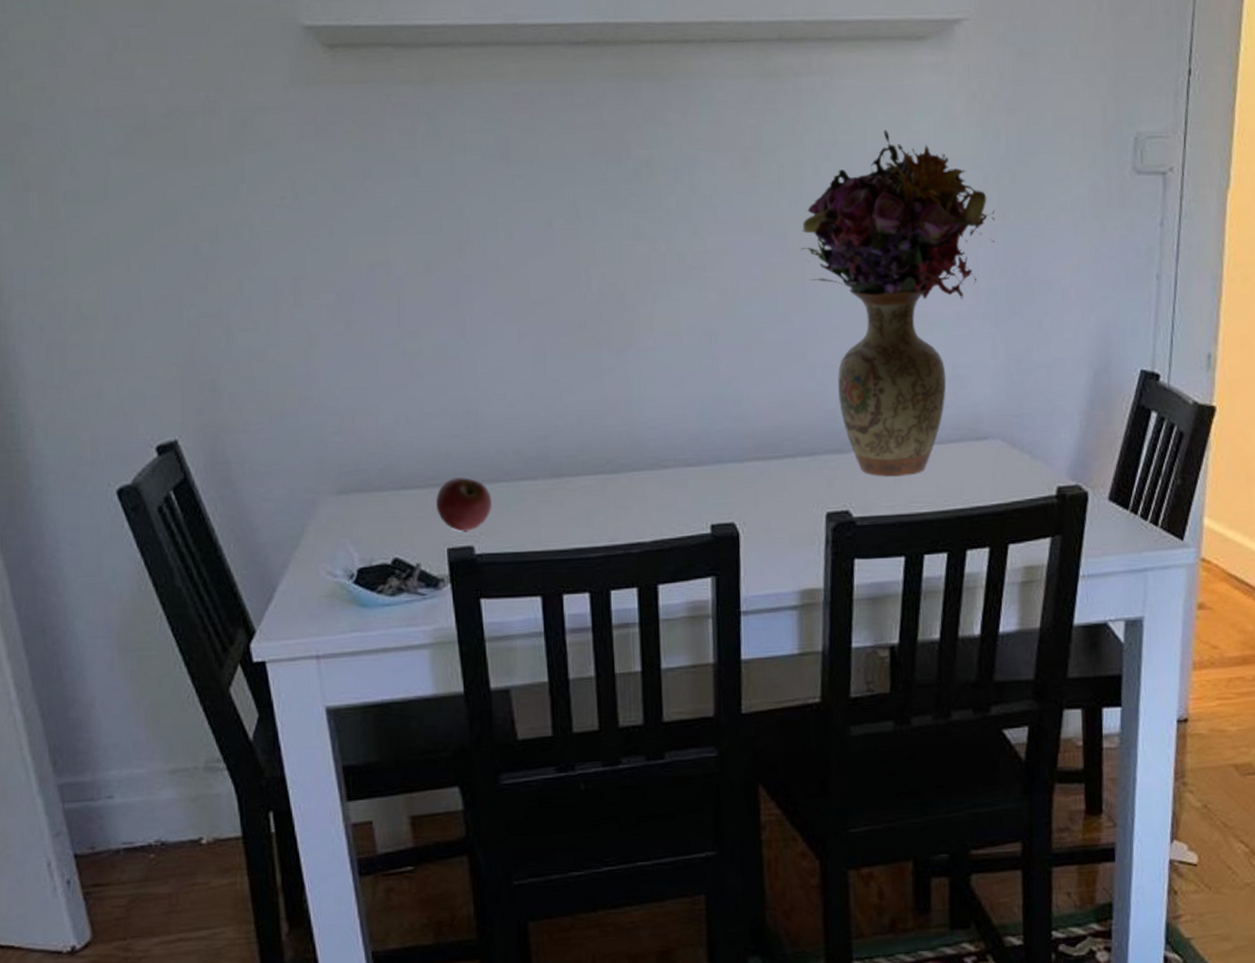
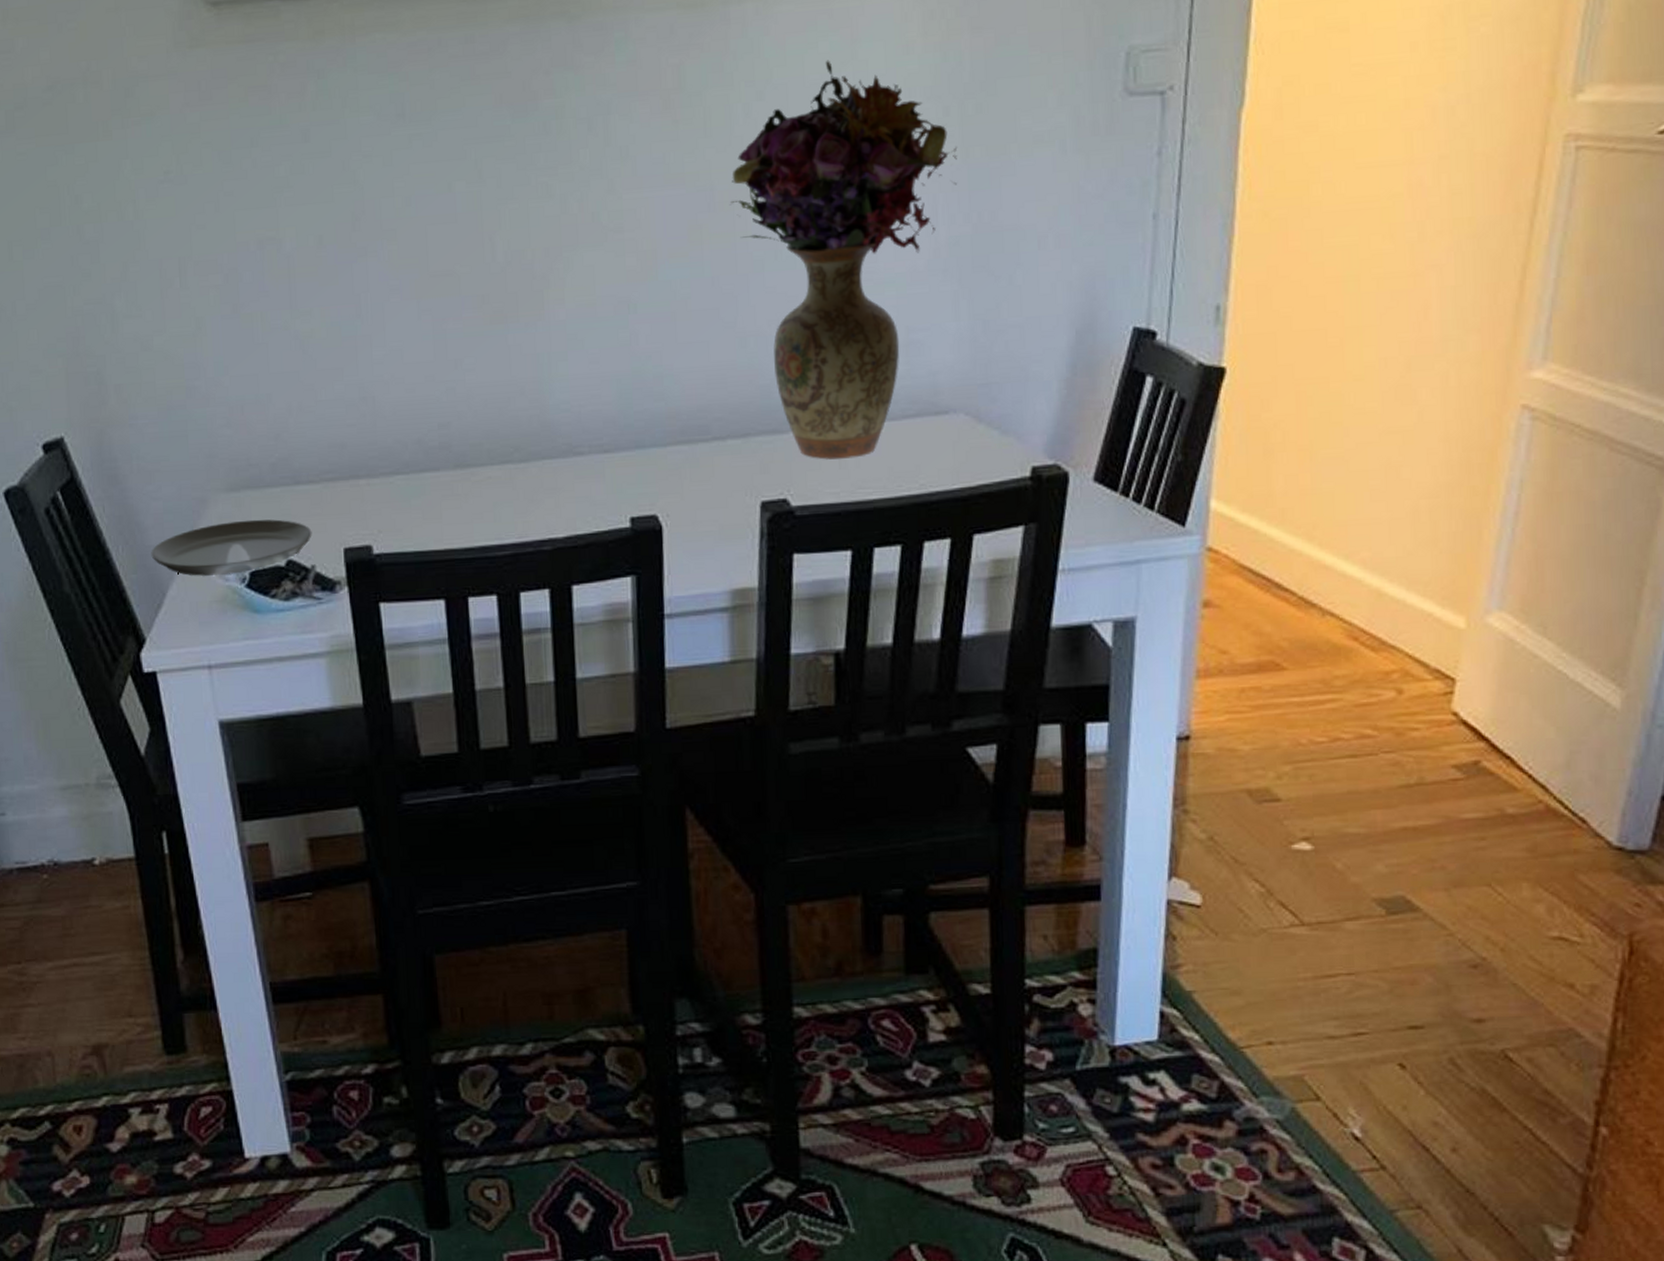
plate: none [262,520,418,573] -> present [151,519,312,576]
fruit: present [436,477,492,532] -> none [331,470,391,530]

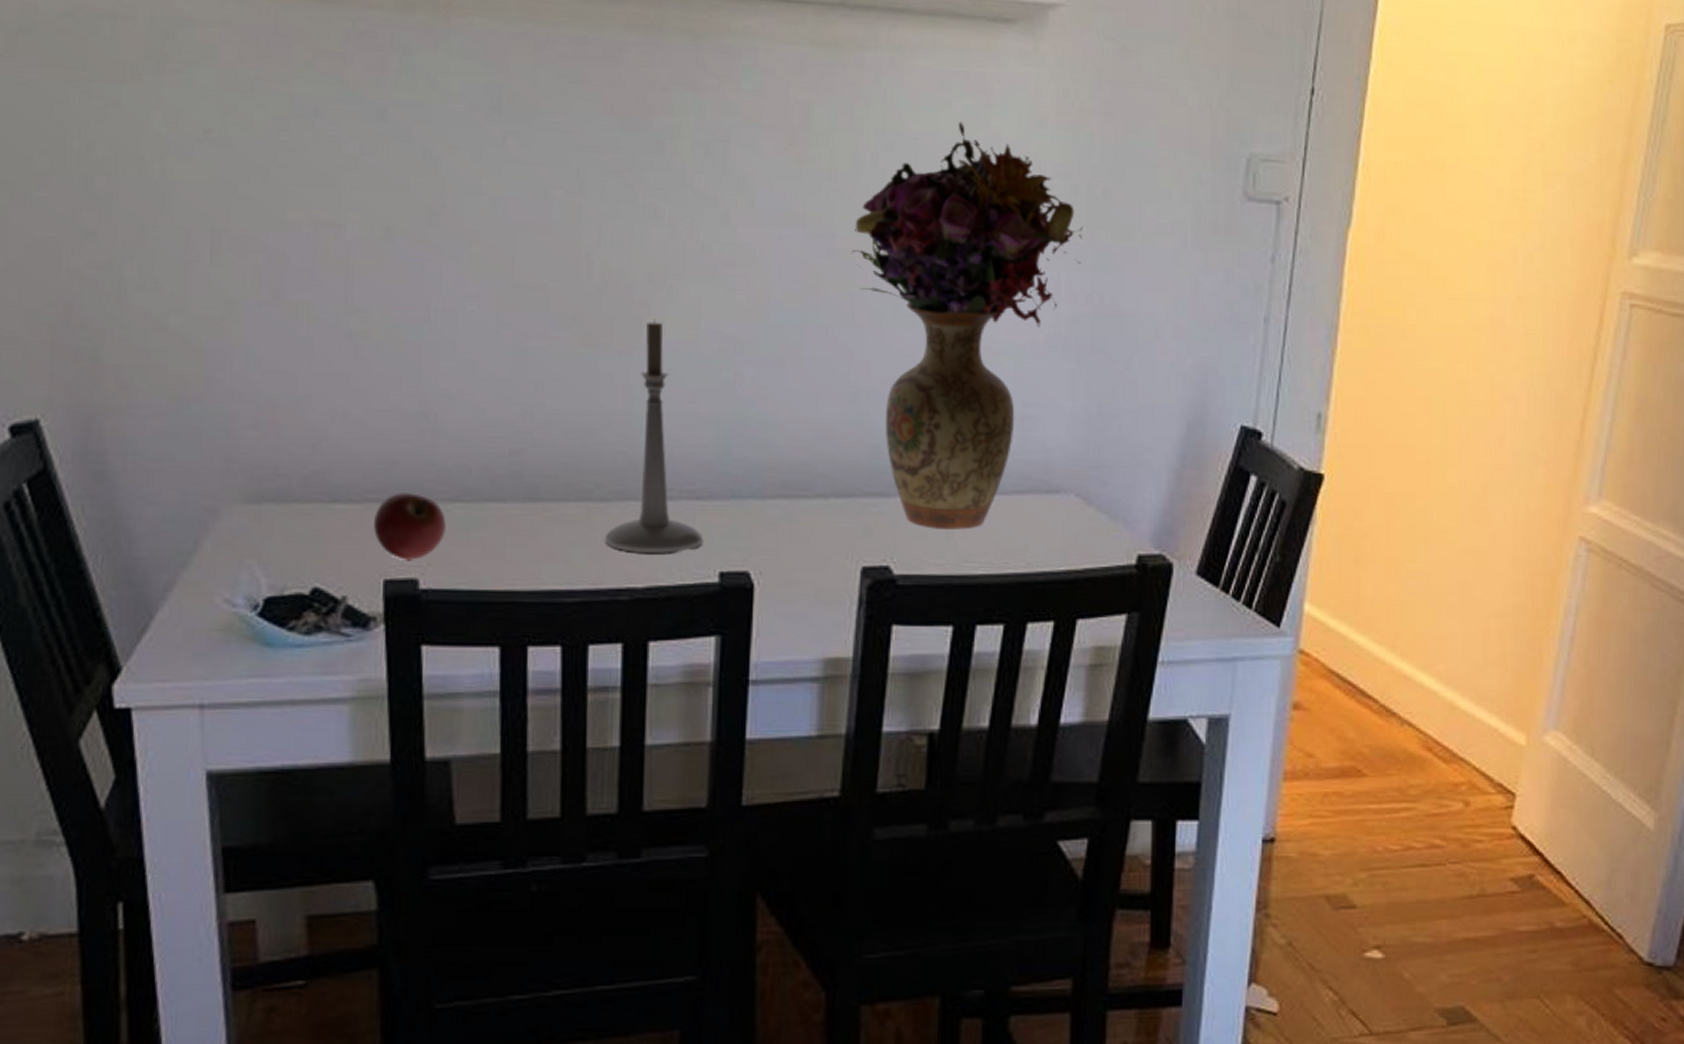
plate: present [151,519,312,576] -> none [139,537,347,599]
fruit: none [331,470,391,530] -> present [374,493,446,560]
candlestick: none [527,290,614,507] -> present [605,319,704,554]

